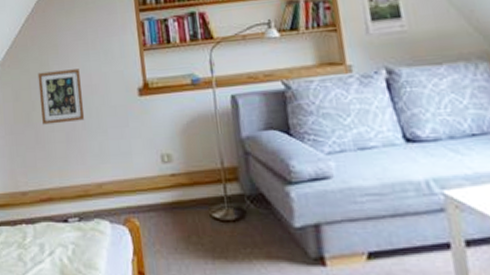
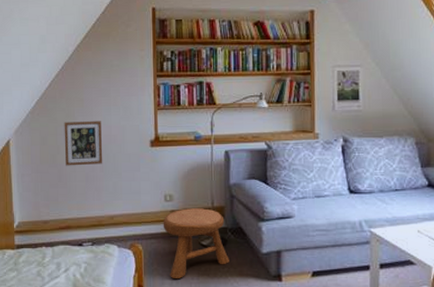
stool: none [162,170,252,263] -> present [163,208,229,278]

